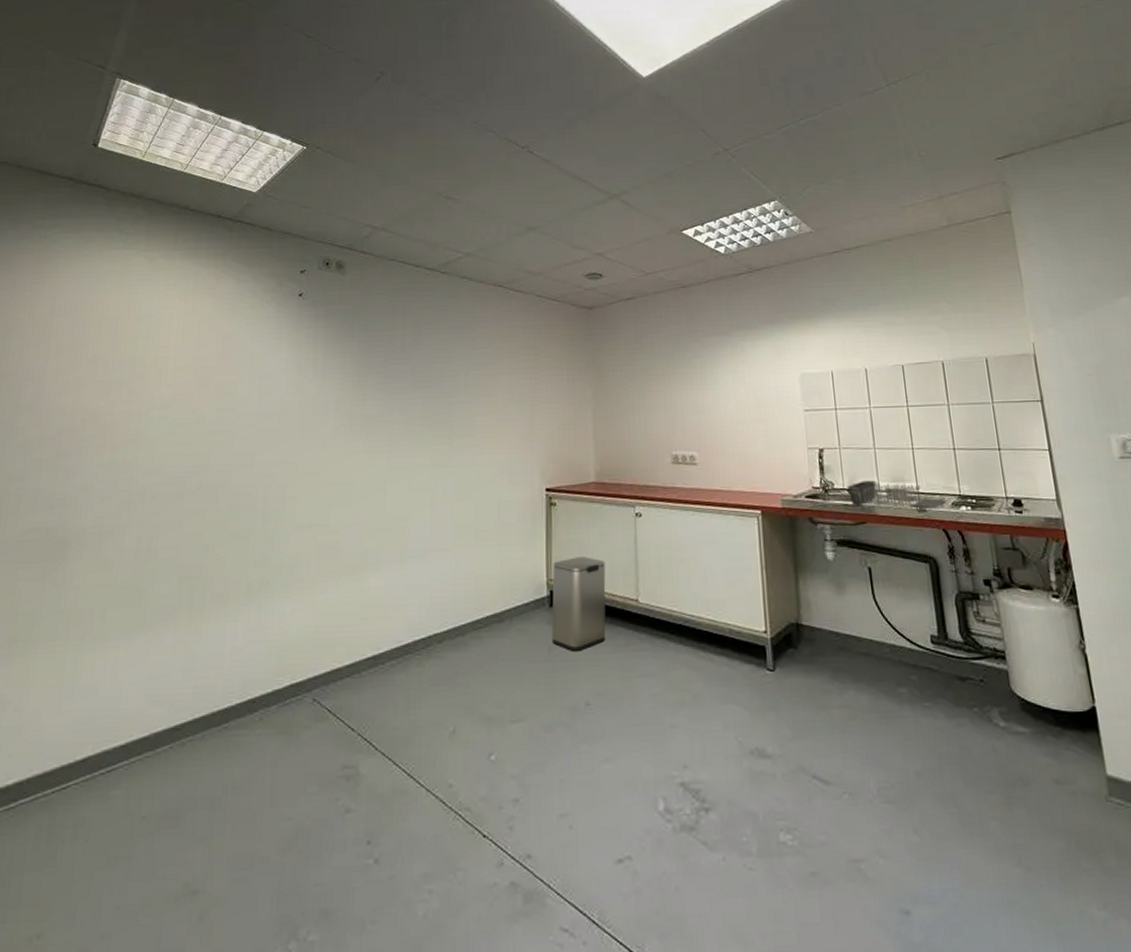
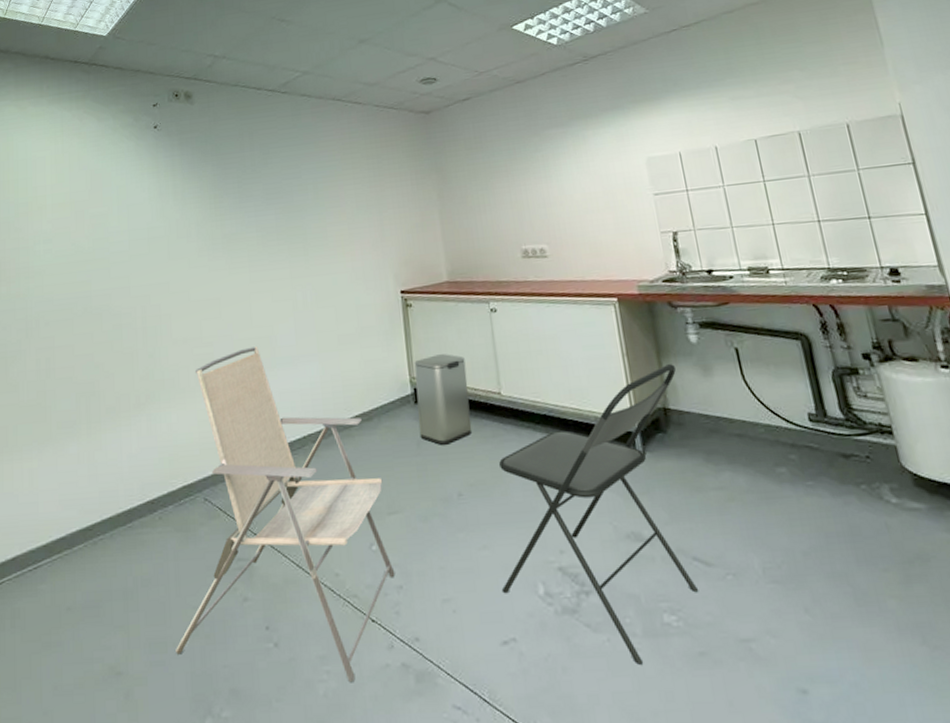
folding chair: none [263,537,513,903] -> present [176,346,395,683]
folding chair: none [621,580,816,885] -> present [499,364,699,665]
dish rack: present [847,480,947,513] -> none [705,259,815,290]

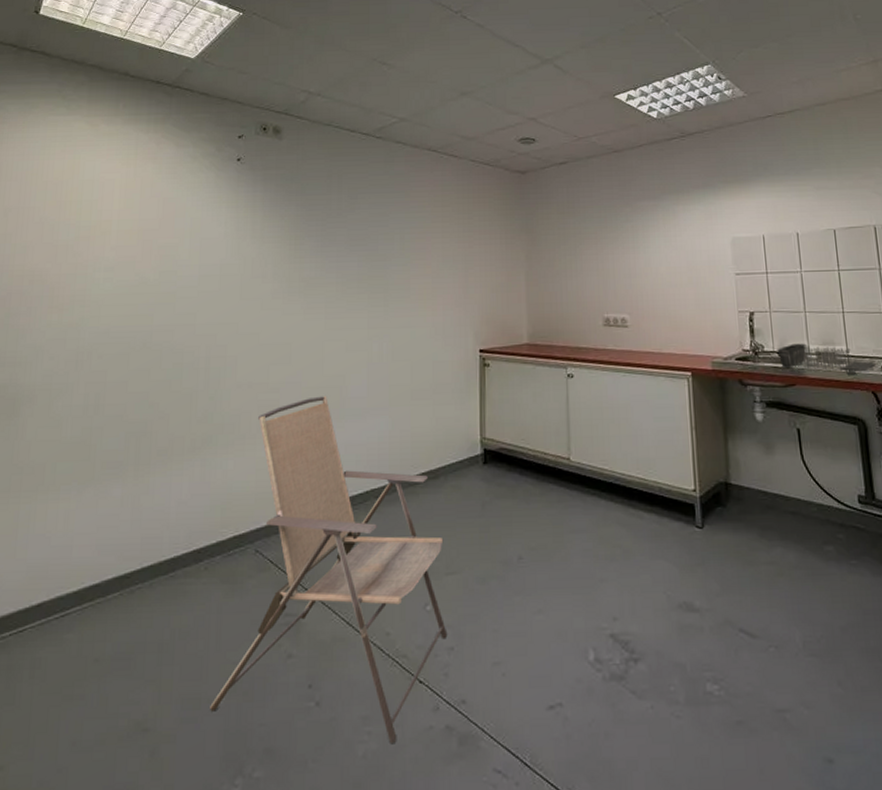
pedal bin: present [414,354,472,445] -> none [485,416,538,507]
folding chair: present [499,364,699,665] -> none [552,440,742,732]
dish rack: none [705,259,815,290] -> present [777,343,877,376]

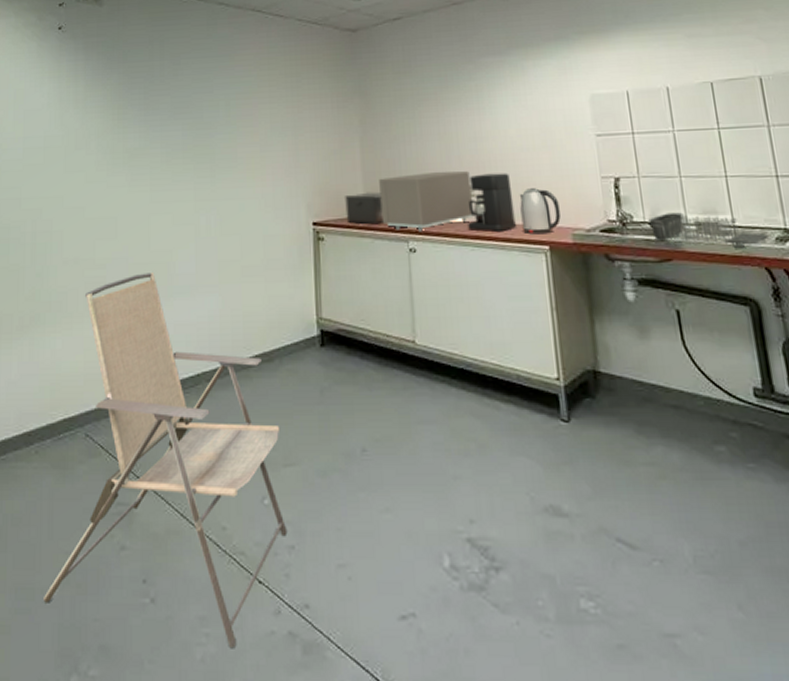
toaster: none [510,322,545,352] -> present [345,192,383,225]
microwave: none [542,304,626,359] -> present [379,171,473,232]
coffee maker: none [621,306,663,359] -> present [468,173,516,232]
kettle: none [666,320,702,362] -> present [519,188,561,235]

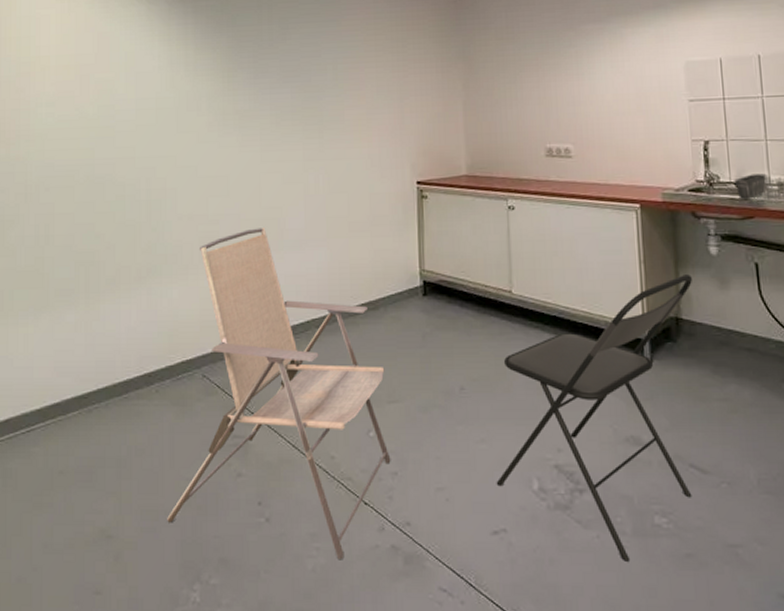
toaster: present [345,192,383,225] -> none [448,153,484,184]
microwave: present [379,171,473,232] -> none [481,133,570,191]
folding chair: none [403,323,621,653] -> present [496,275,692,562]
coffee maker: present [468,173,516,232] -> none [564,135,609,191]
kettle: present [519,188,561,235] -> none [613,150,652,194]

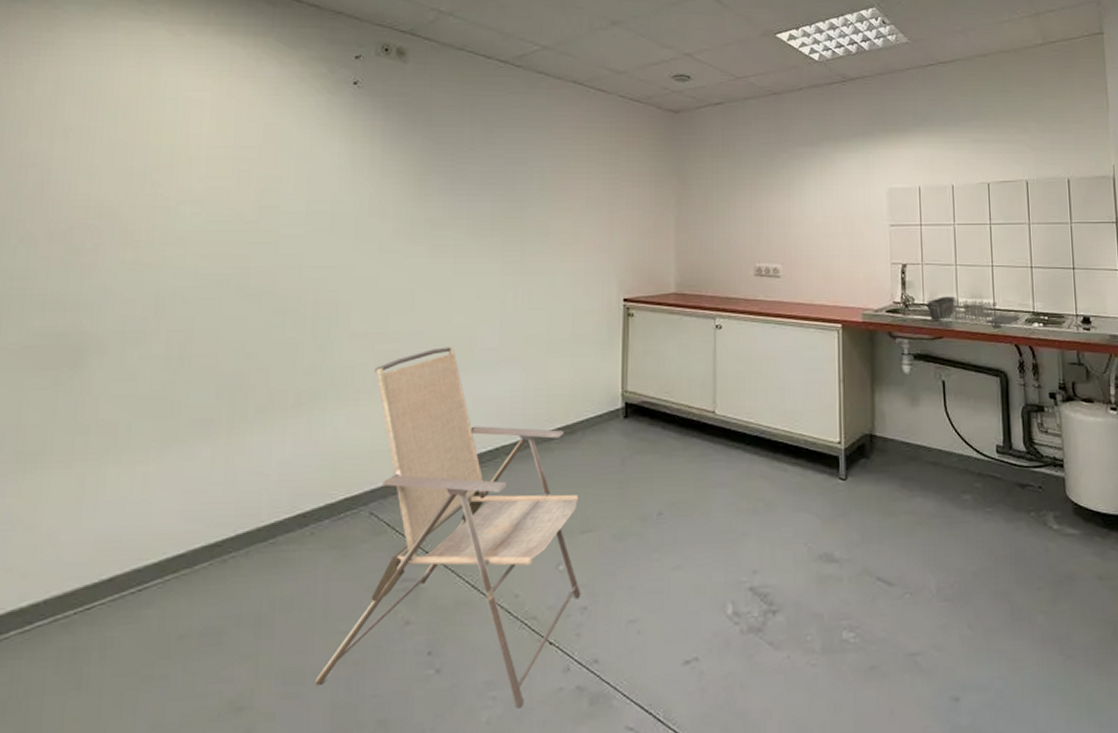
folding chair: present [496,275,692,562] -> none [690,393,886,680]

